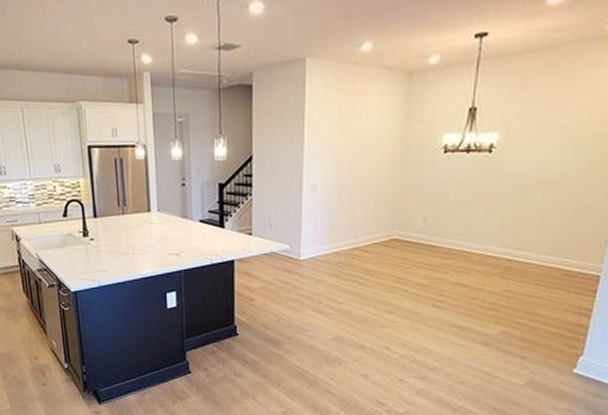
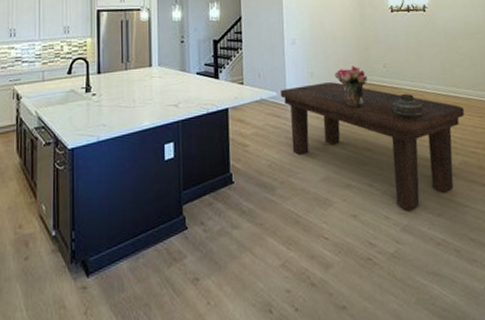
dining table: none [293,237,517,376] -> present [280,82,465,211]
bouquet: none [360,218,402,267] -> present [334,65,368,109]
vessel: none [425,253,466,286] -> present [391,93,424,123]

